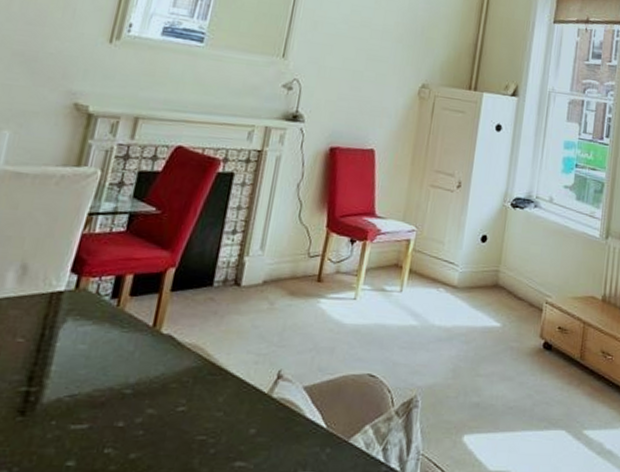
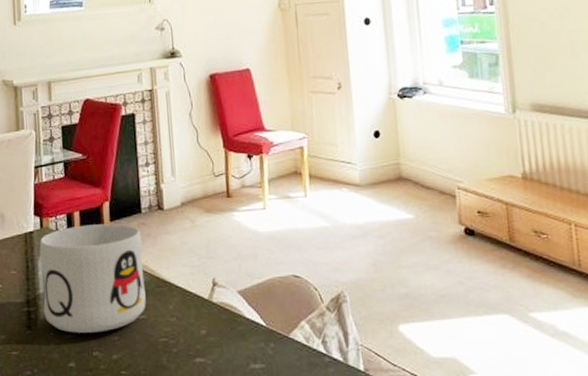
mug: none [48,291,206,425] -> present [39,223,146,333]

